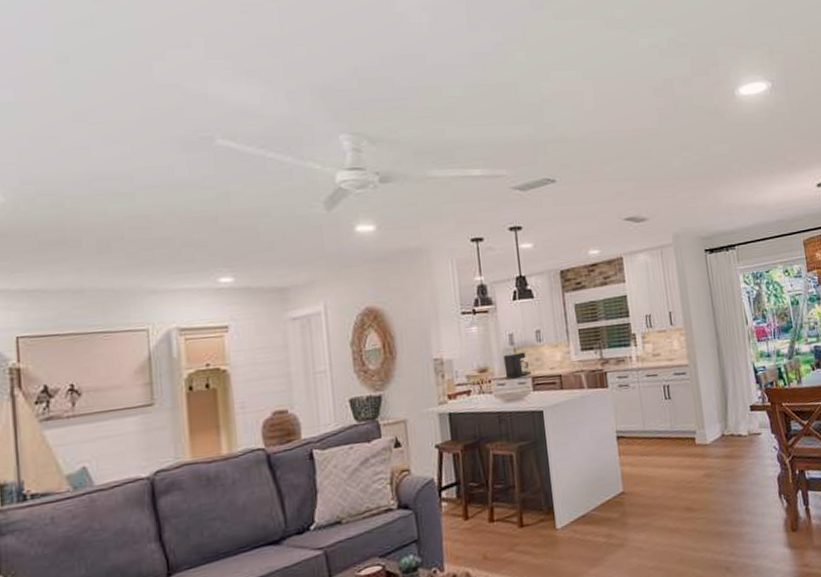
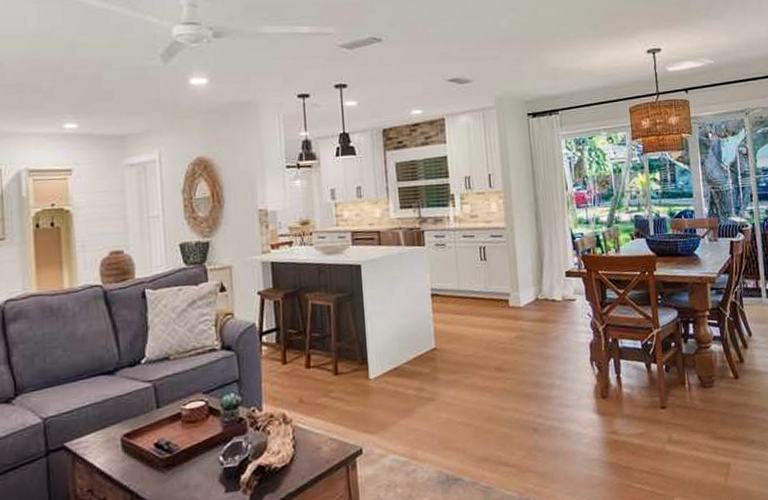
coffee maker: present [503,352,532,379] -> none [325,207,352,233]

